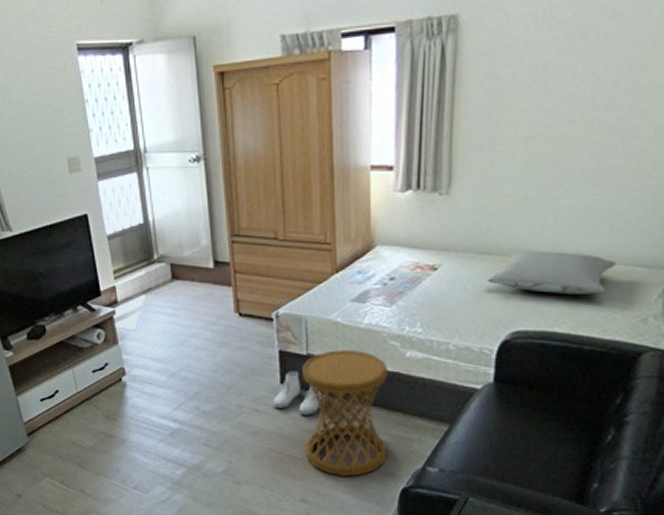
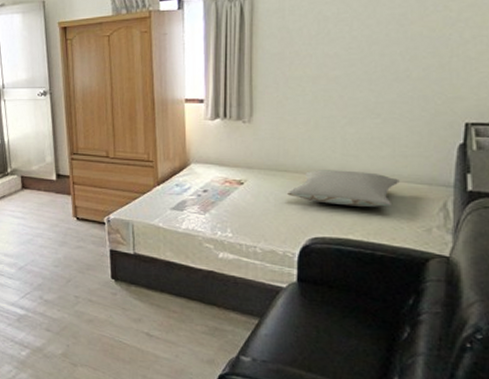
boots: present [273,371,324,415] -> none [105,267,149,307]
side table: present [301,350,389,476] -> none [129,250,205,362]

